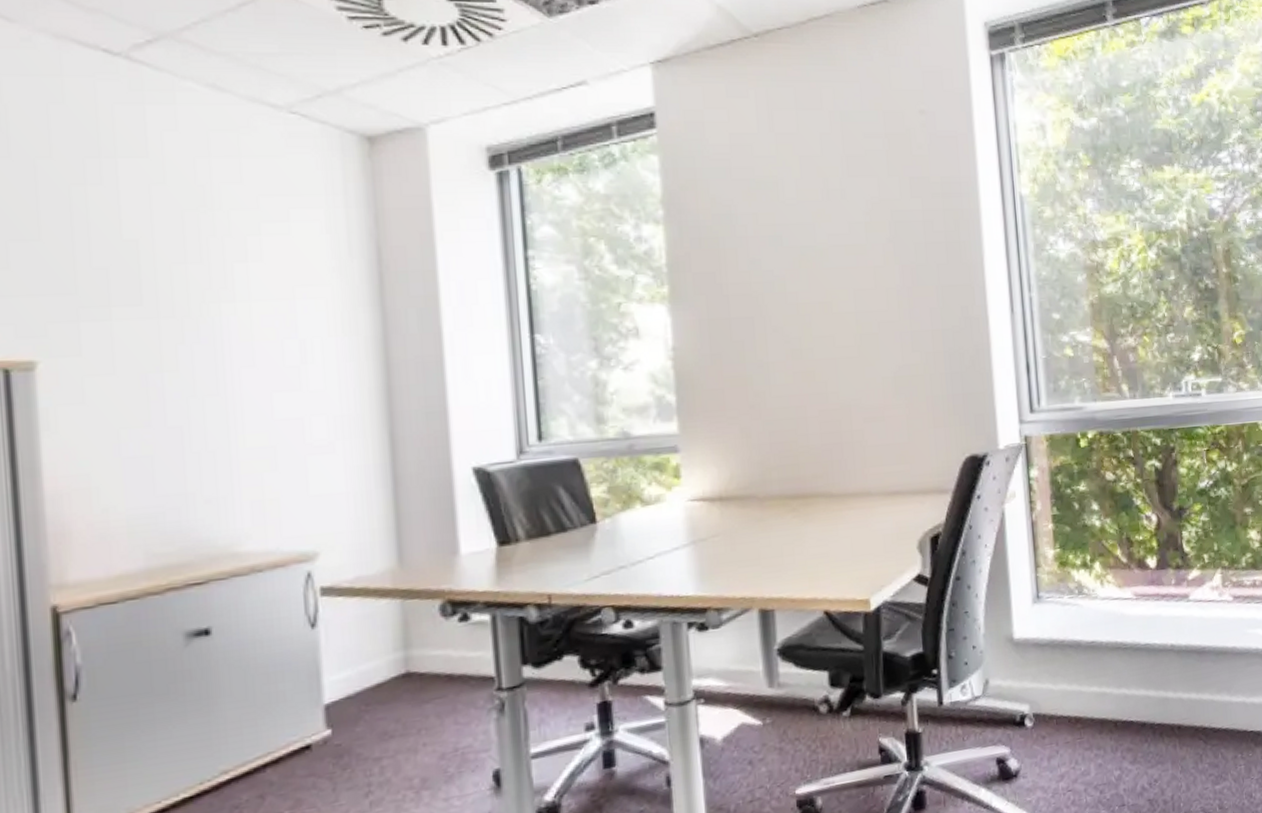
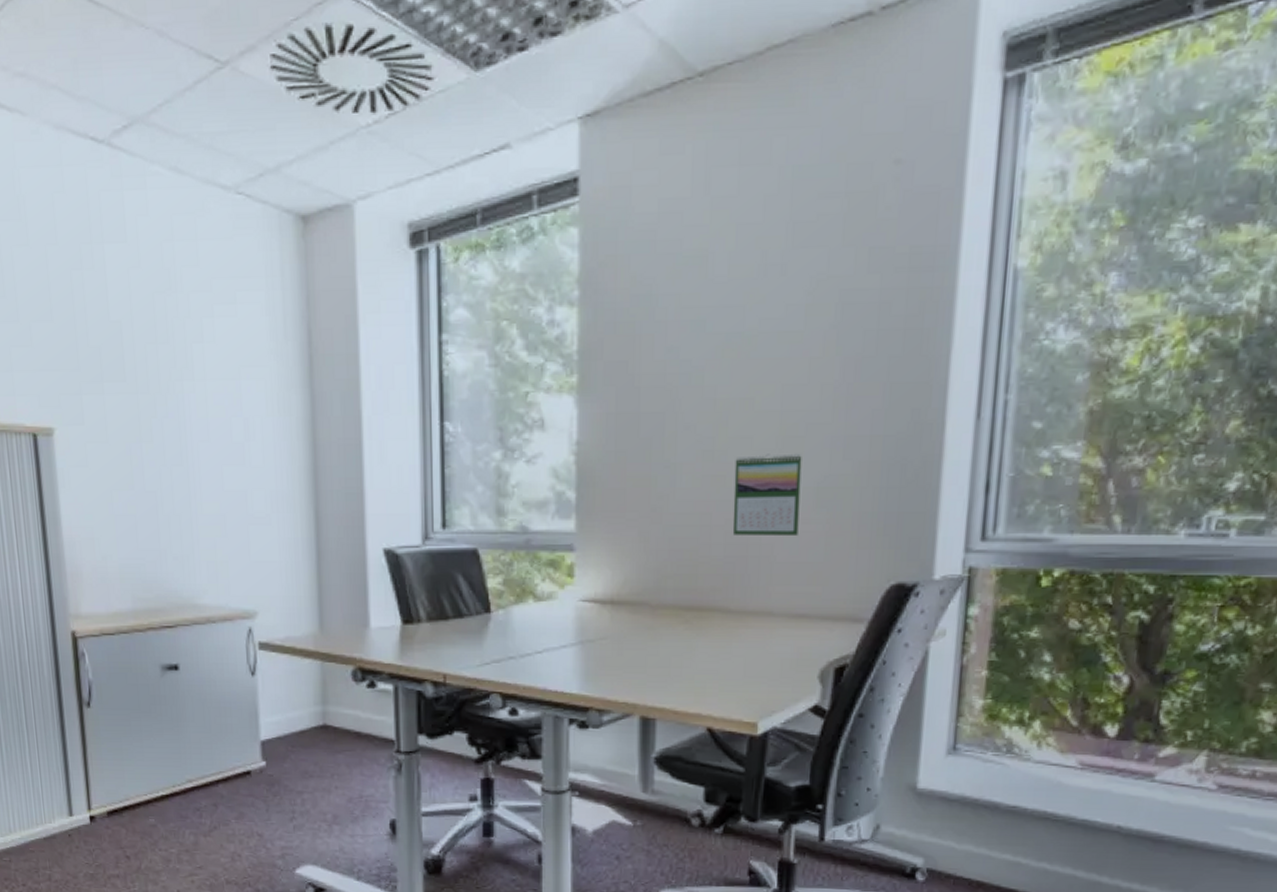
calendar: none [821,348,884,425] -> present [732,453,802,535]

